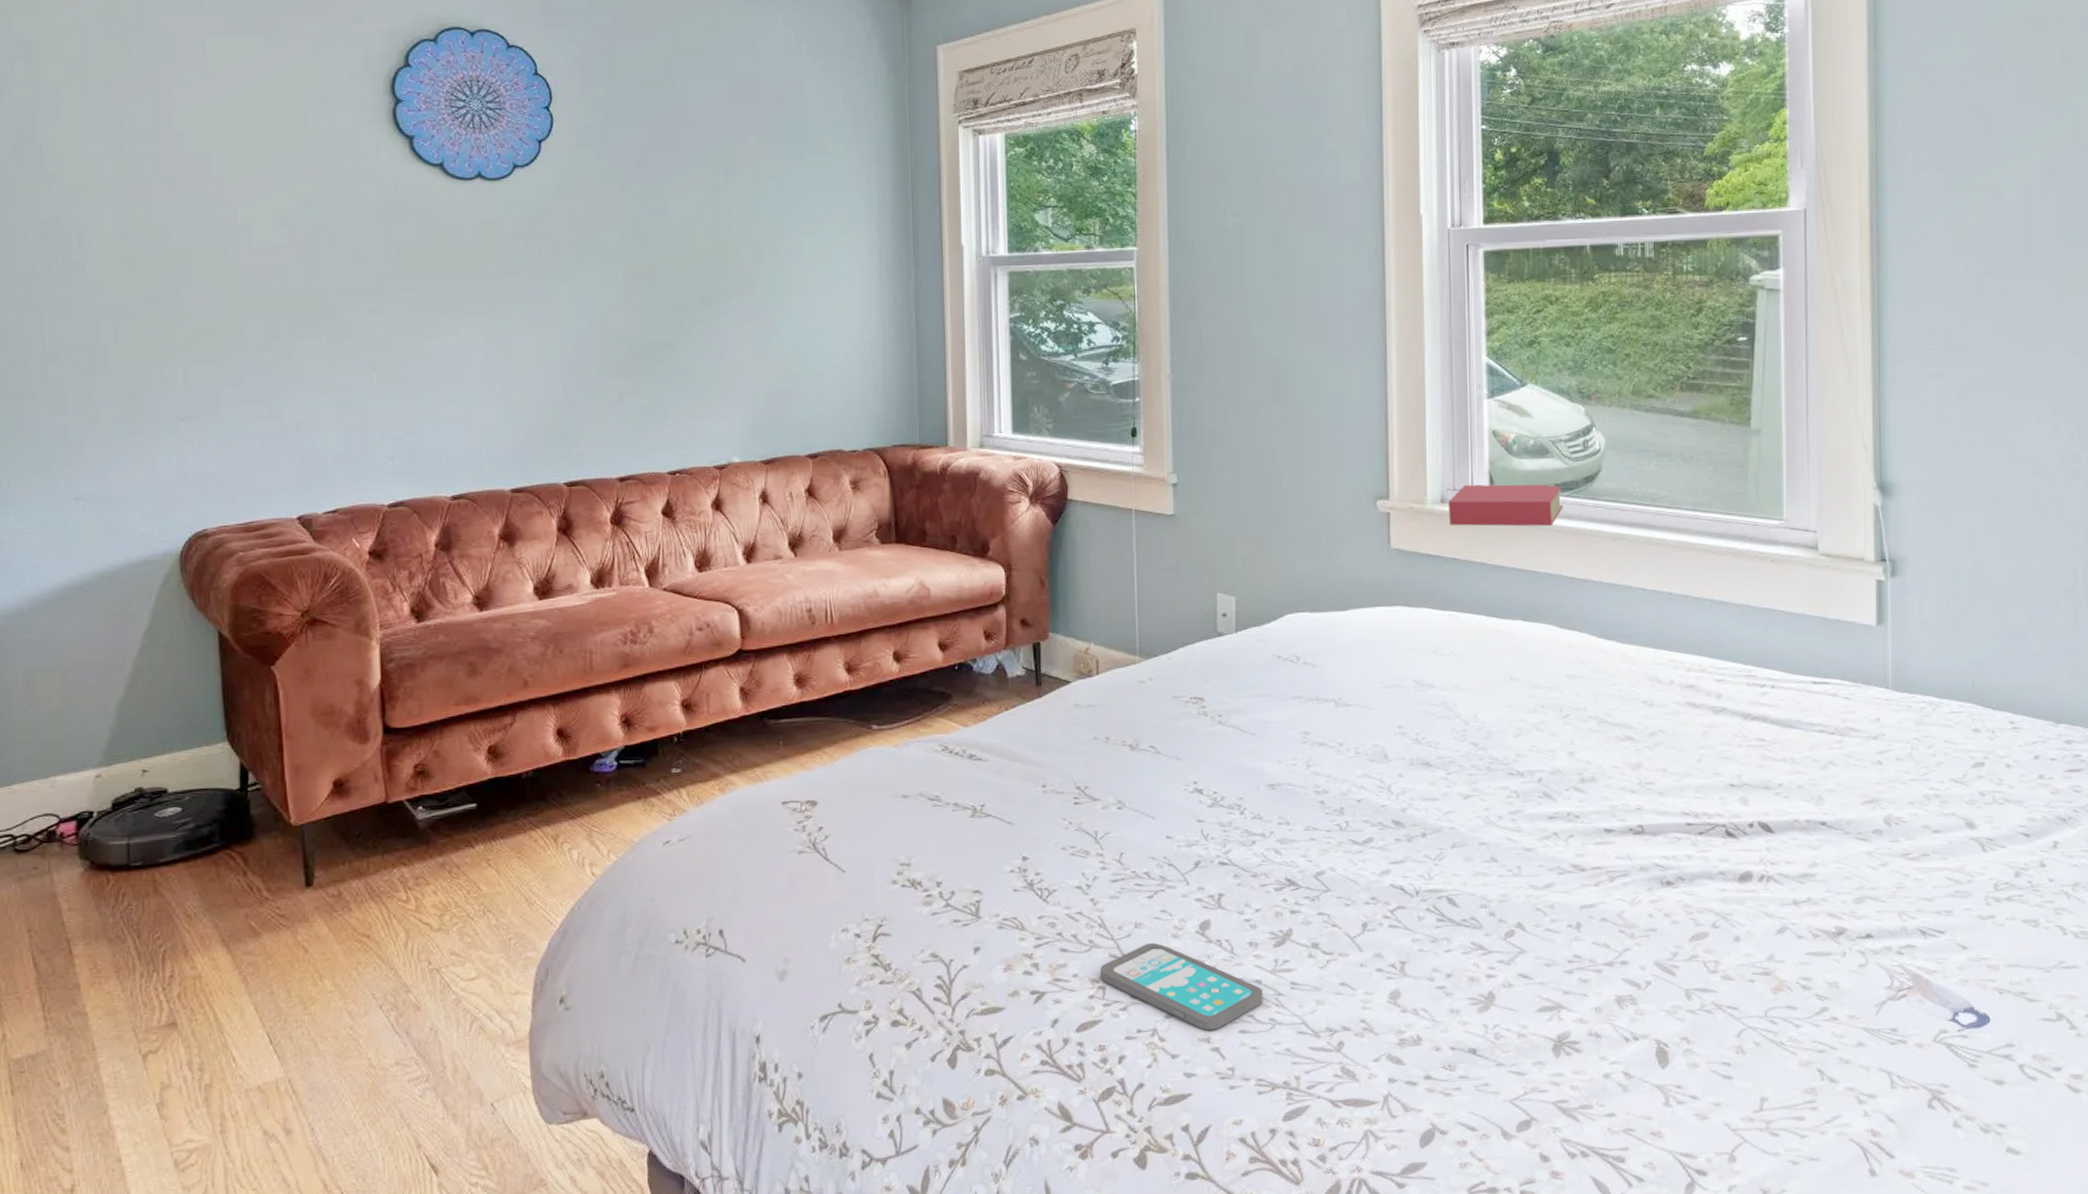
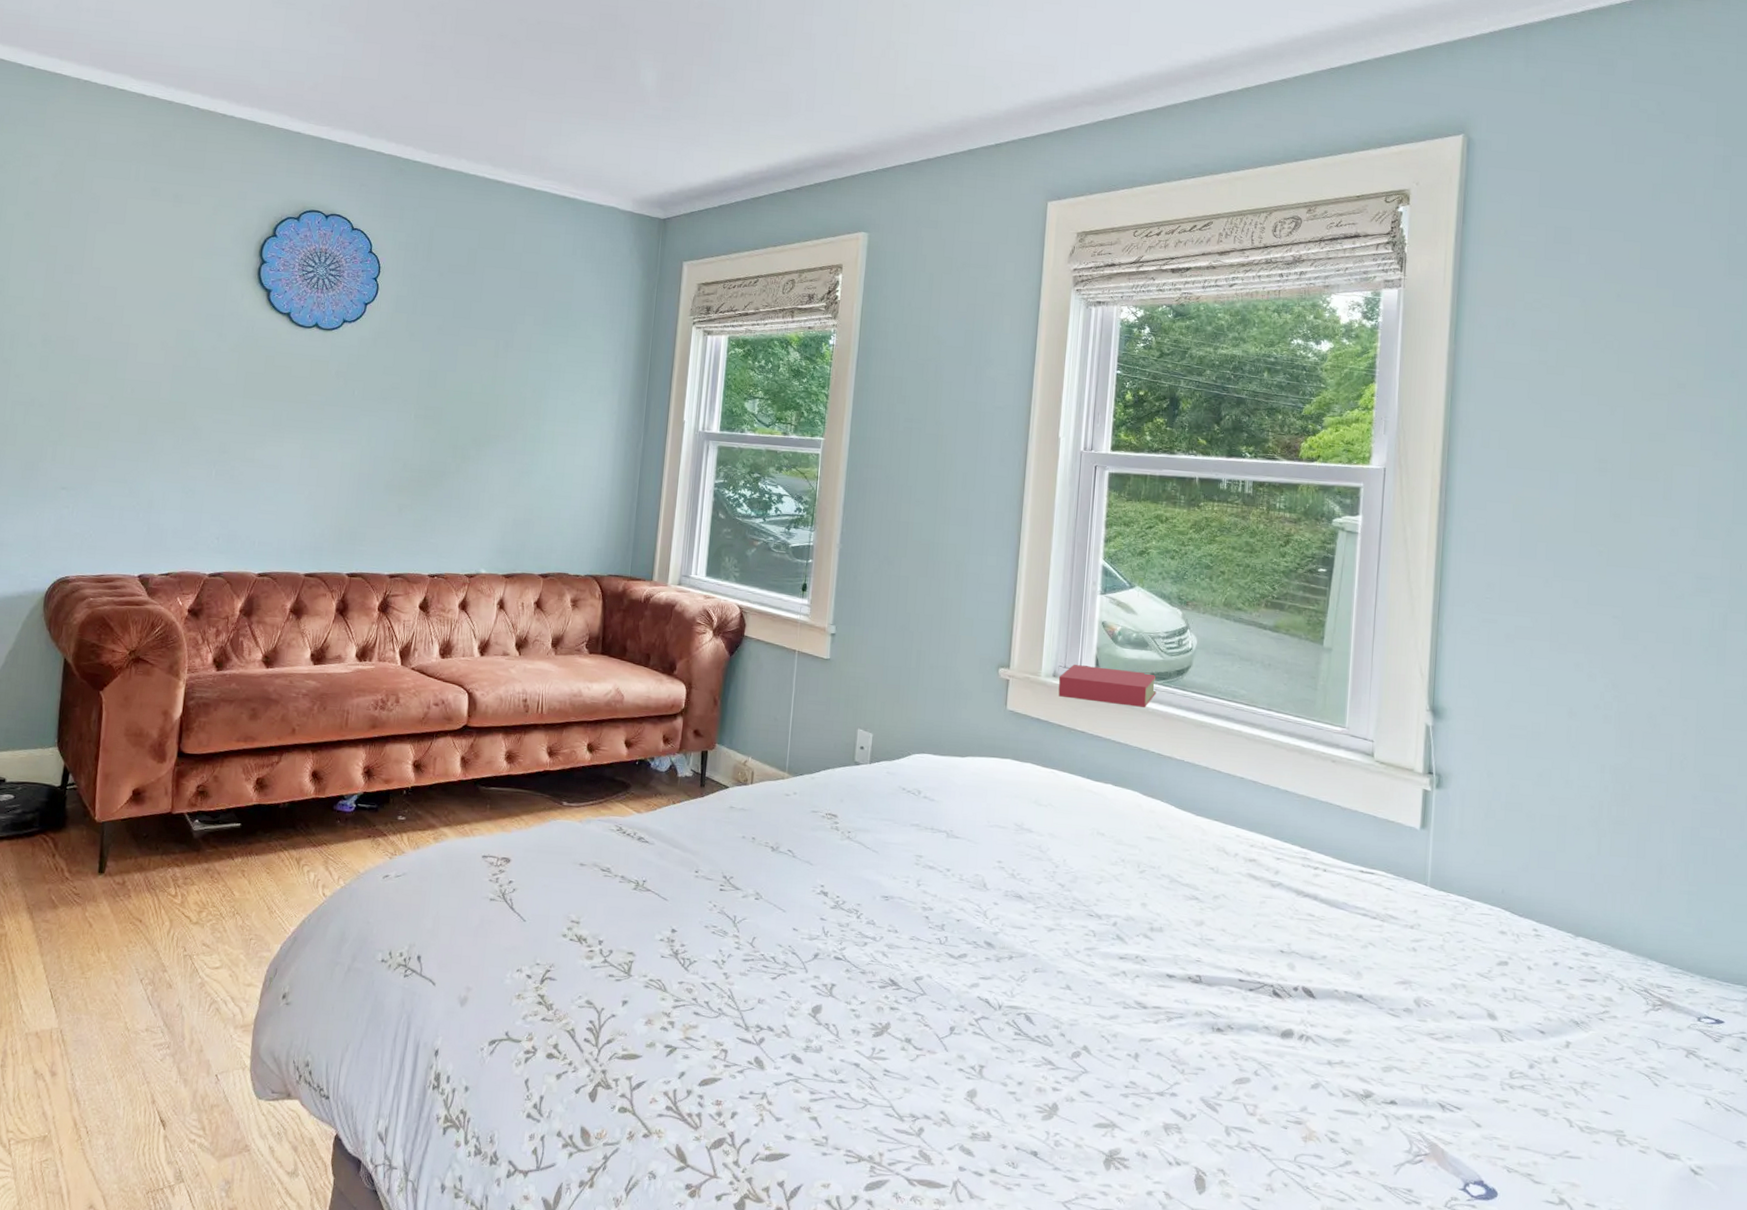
smartphone: present [1099,942,1263,1031] -> none [724,1017,860,1102]

